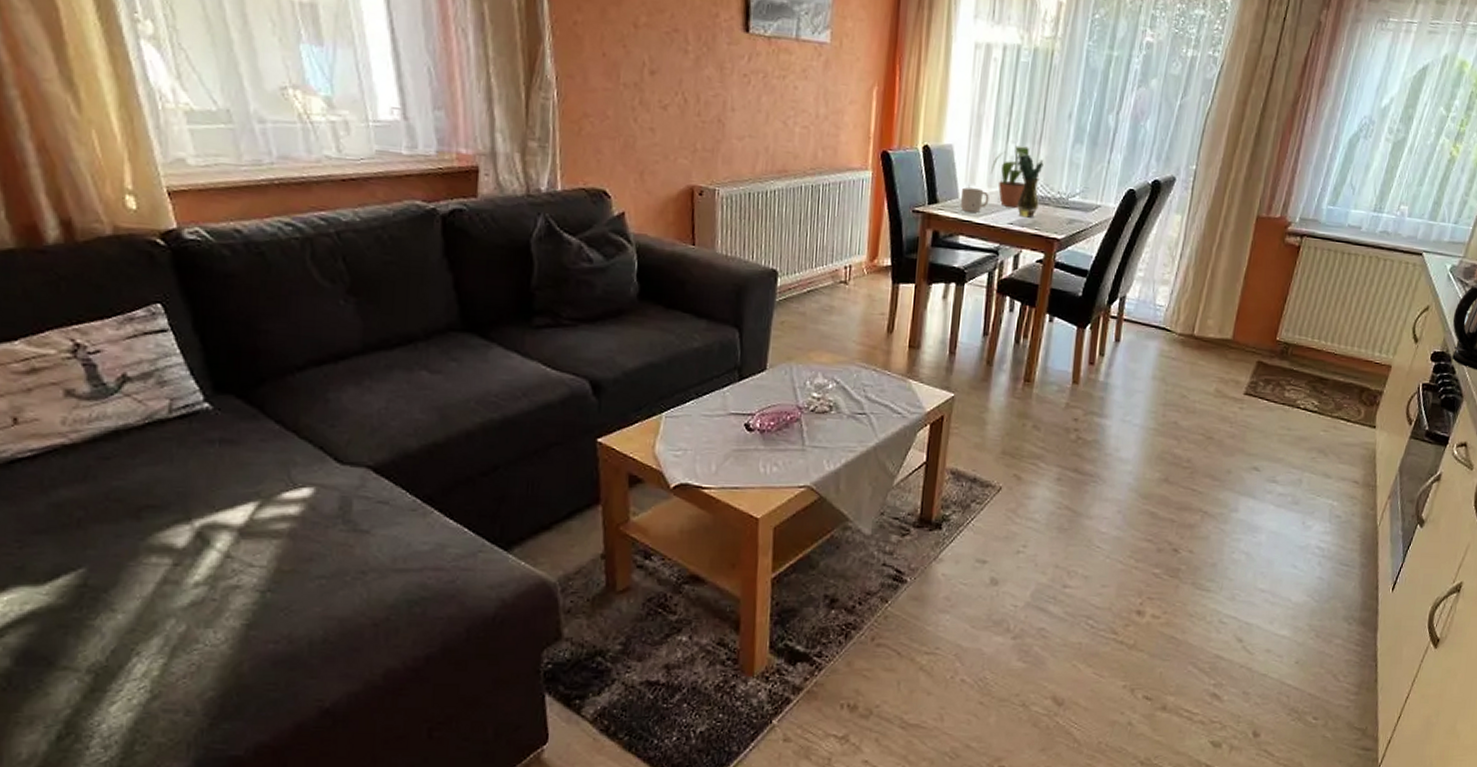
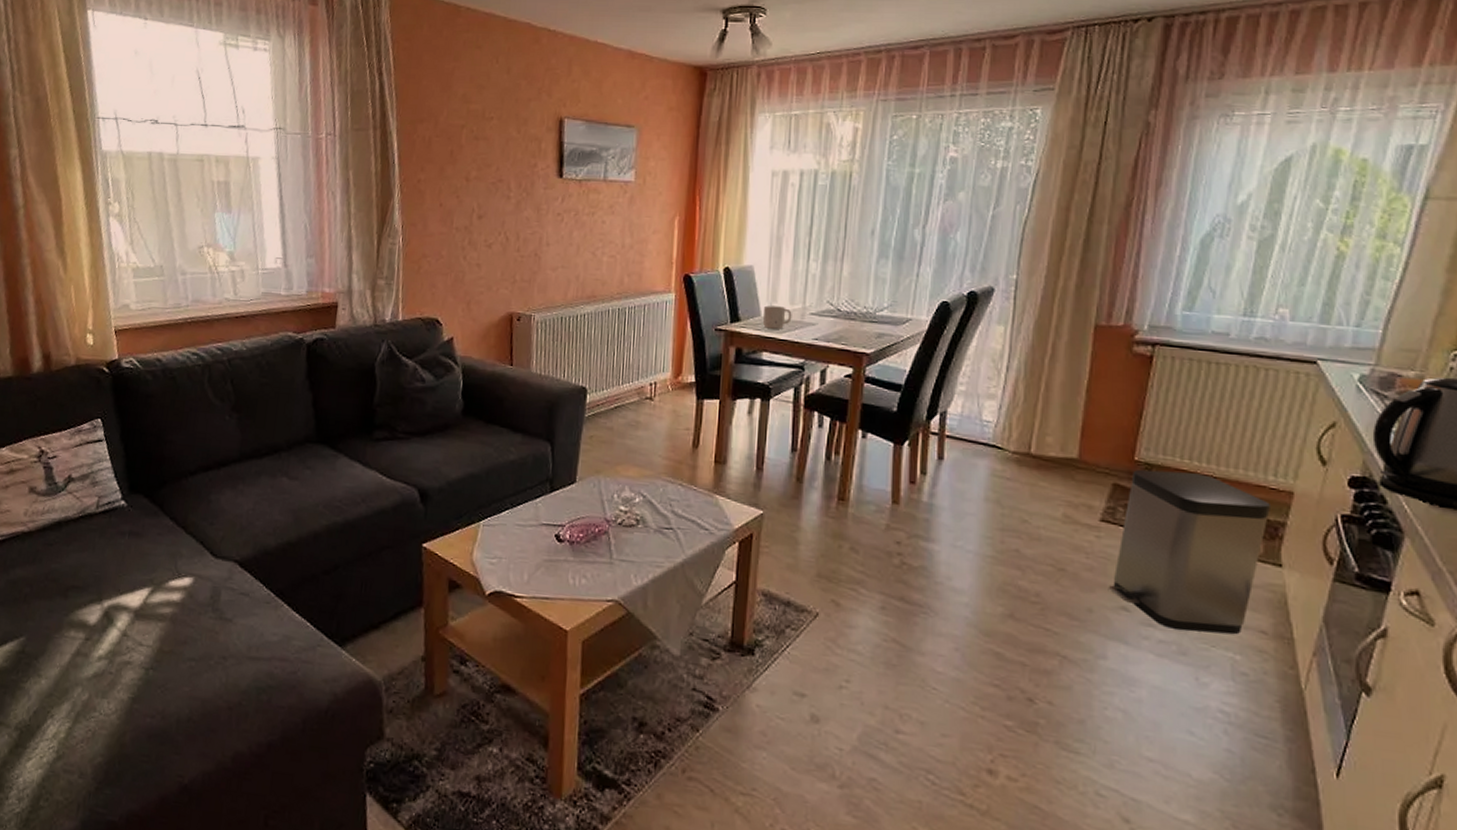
potted plant: present [990,145,1029,208] -> none [792,263,831,323]
vase: present [1017,150,1044,218] -> none [819,268,847,333]
pedal bin: none [1244,348,1375,486] -> present [1108,469,1272,635]

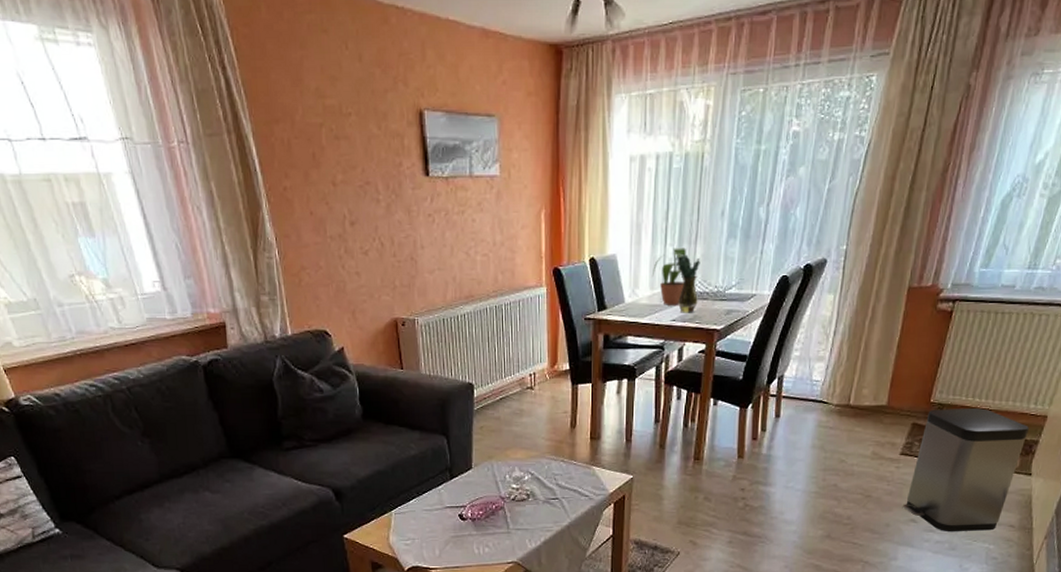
mug: present [763,305,792,329] -> none [627,292,652,314]
potted plant: none [792,263,831,323] -> present [651,248,686,305]
vase: none [819,268,847,333] -> present [675,252,700,313]

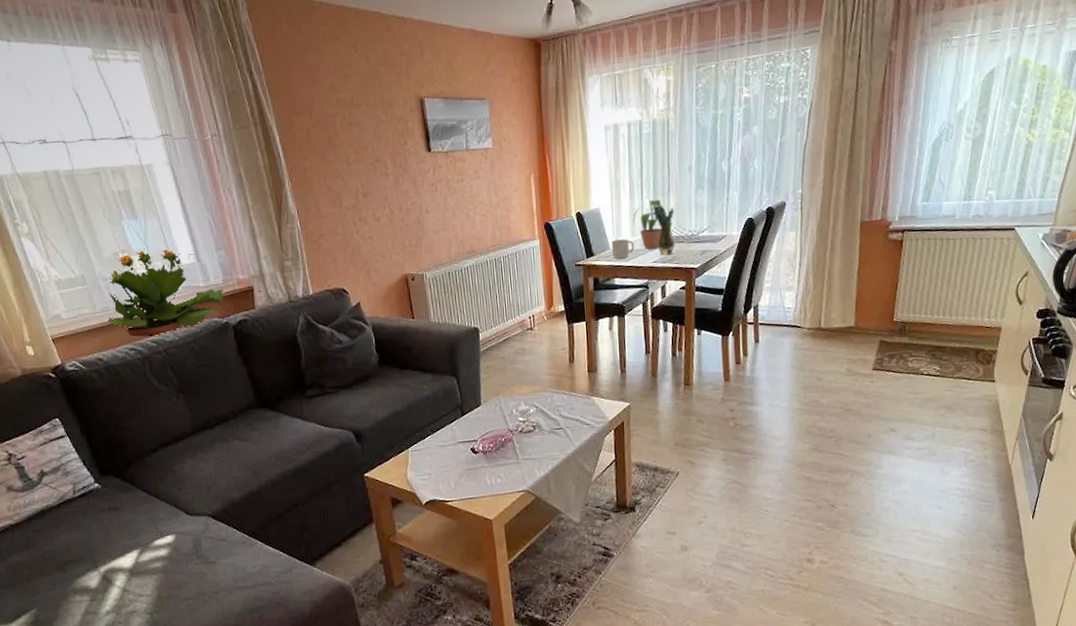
potted flower: none [65,272,193,372] -> present [108,248,224,337]
mug: none [627,292,652,314] -> present [612,239,635,259]
pedal bin: present [902,408,1030,531] -> none [880,324,987,438]

